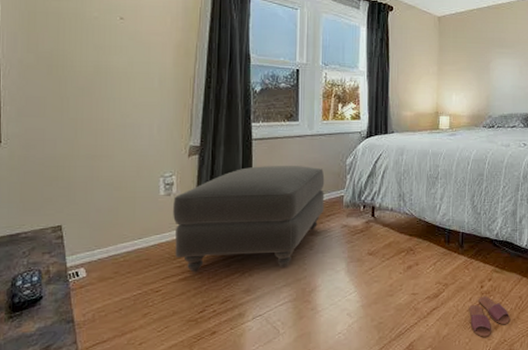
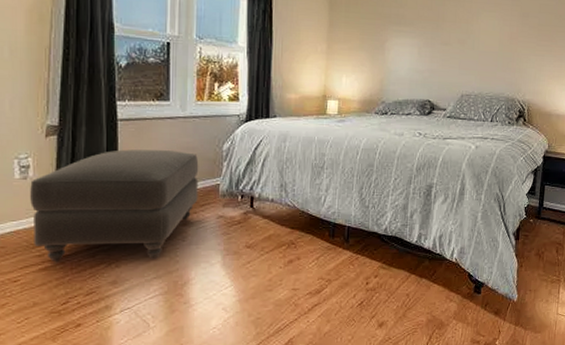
slippers: present [469,296,510,337] -> none [353,293,395,334]

